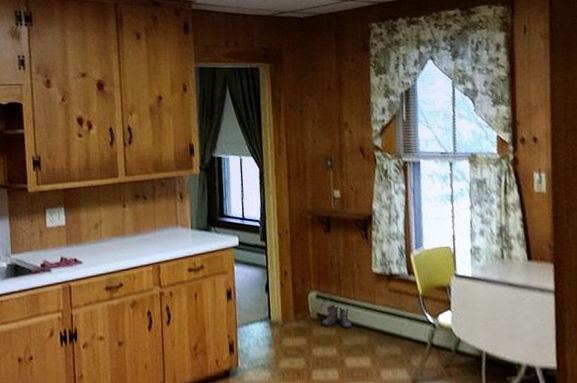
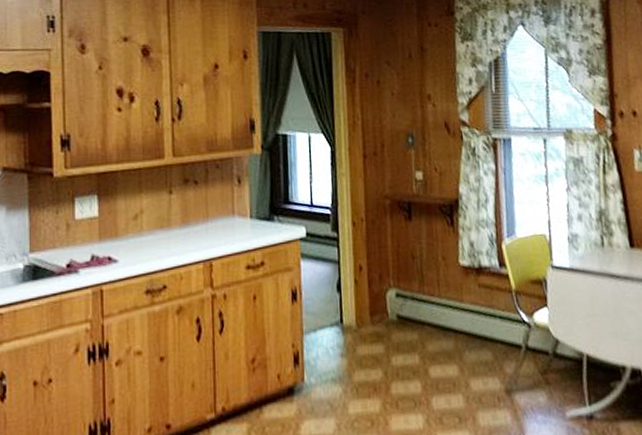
boots: present [321,304,353,329] -> none [402,303,437,332]

